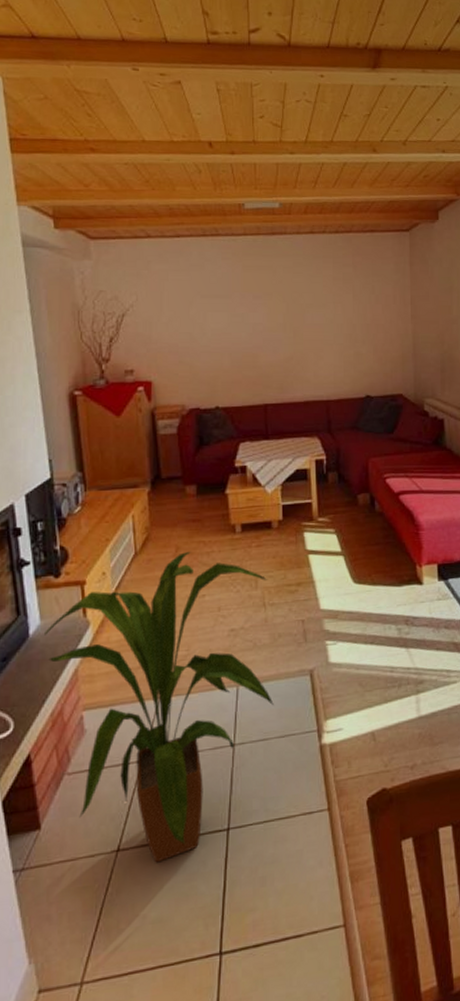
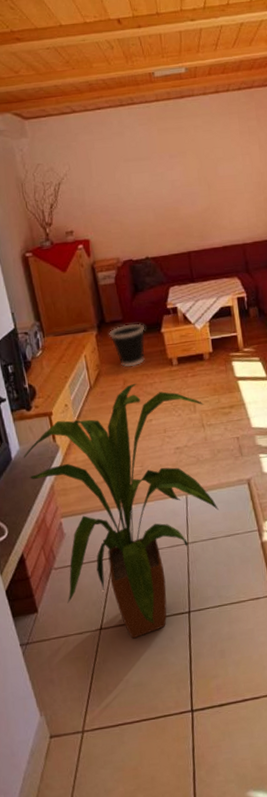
wastebasket: none [164,481,207,532] -> present [109,323,145,368]

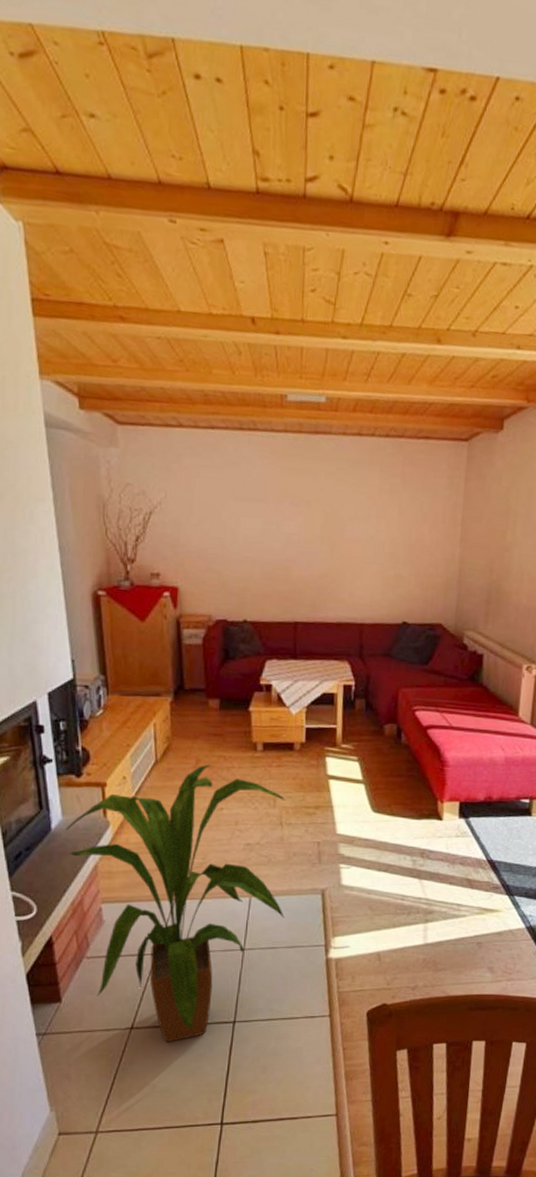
wastebasket: present [109,323,145,368] -> none [186,695,231,746]

